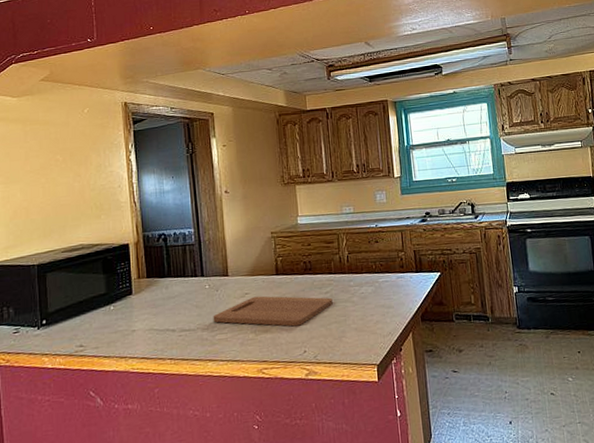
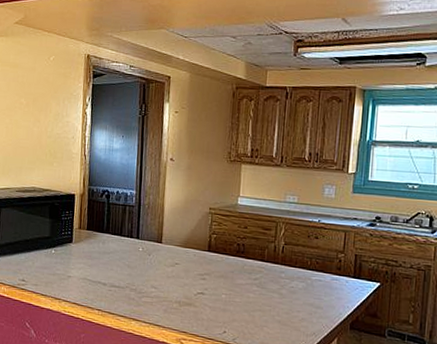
cutting board: present [213,296,333,327] -> none [142,268,260,306]

